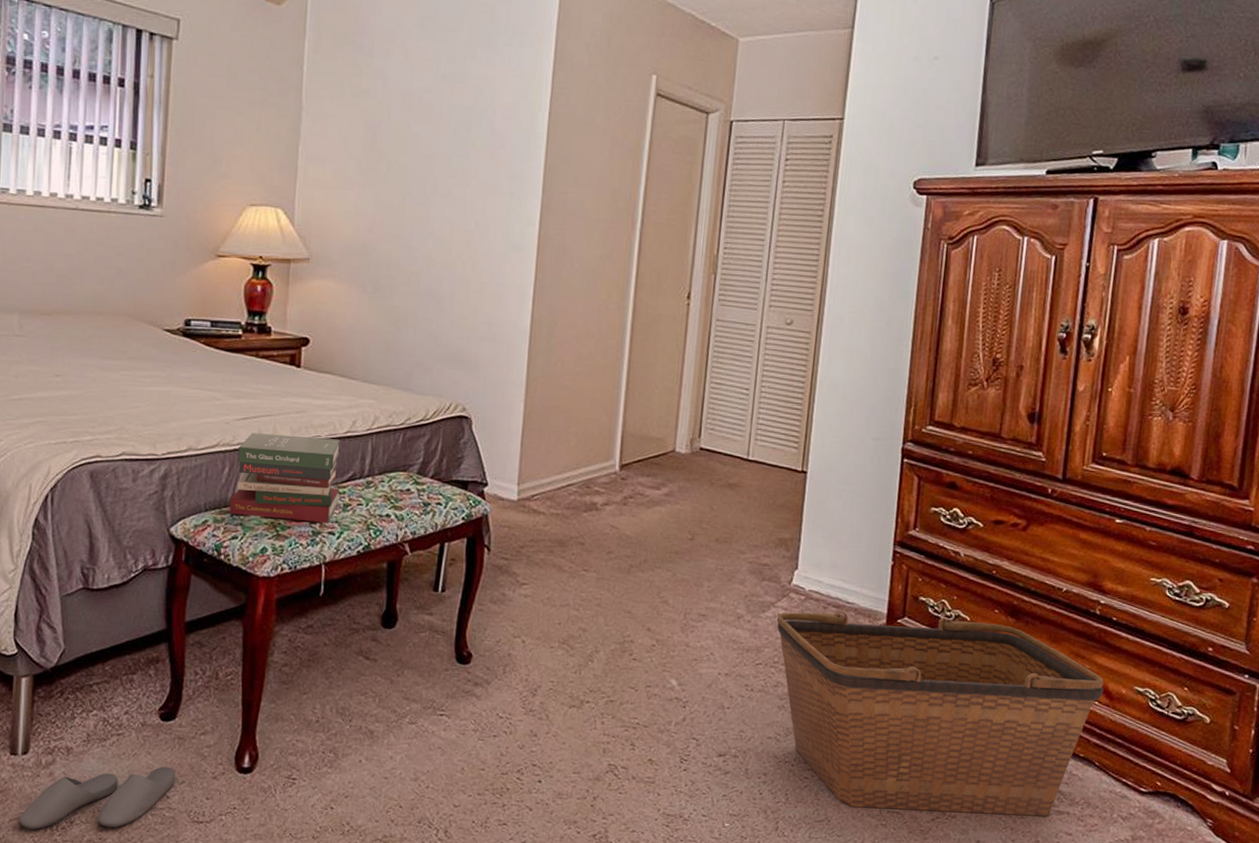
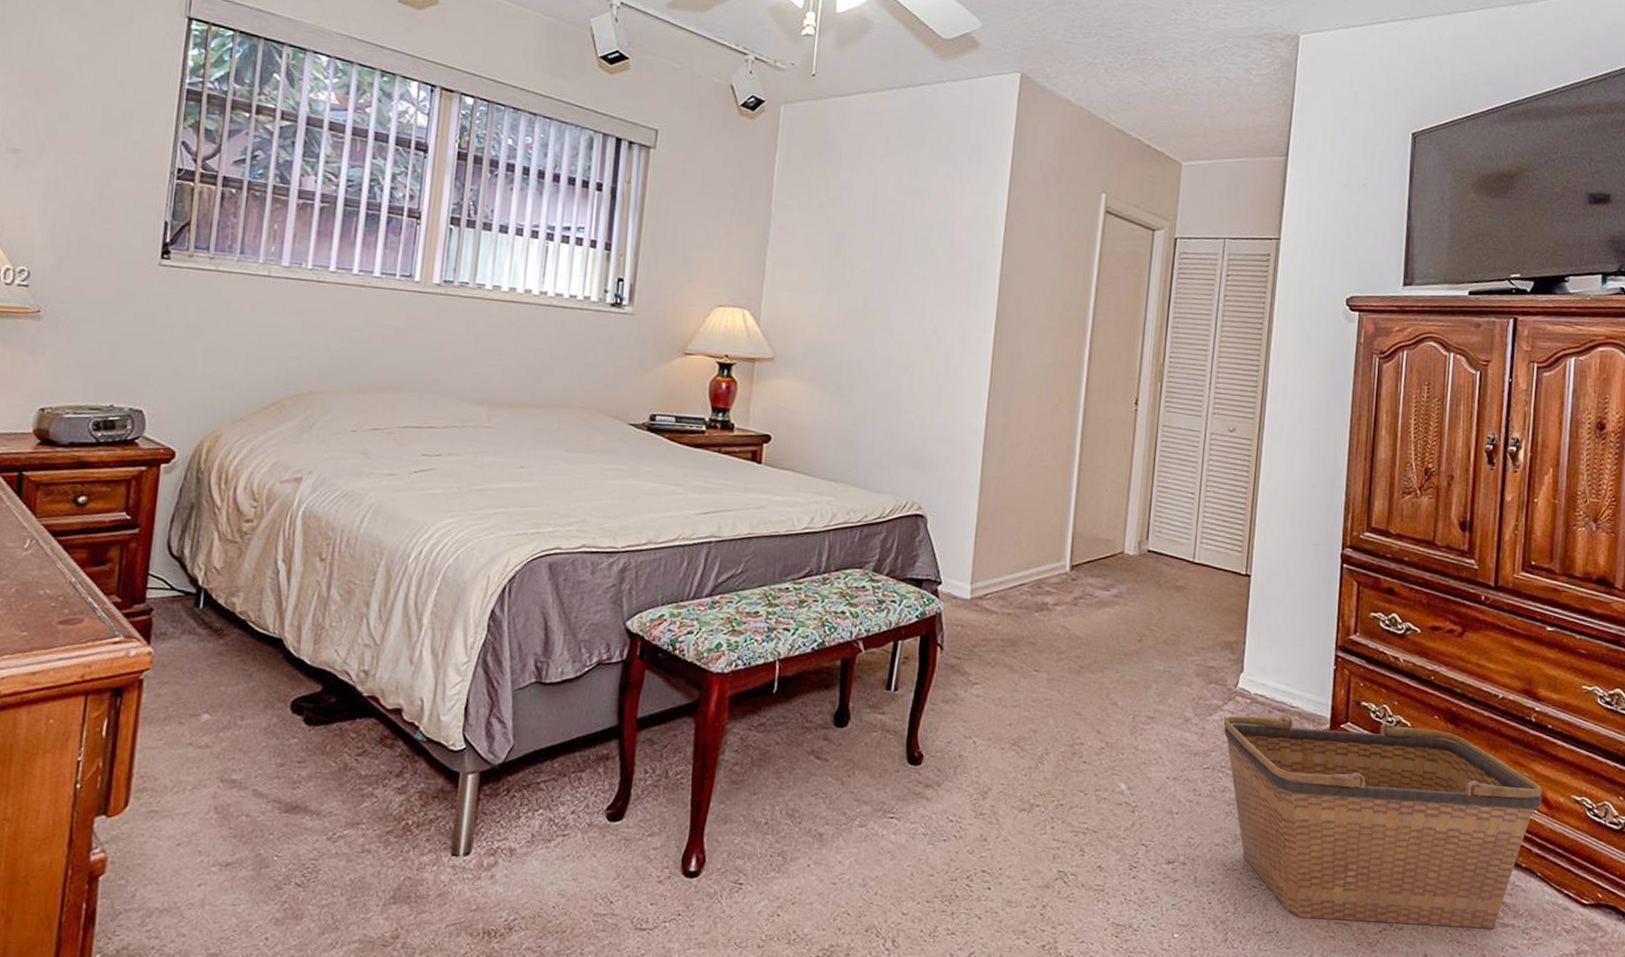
slippers: present [19,766,176,829] -> none [456,869,621,936]
books: present [228,433,340,523] -> none [685,527,798,619]

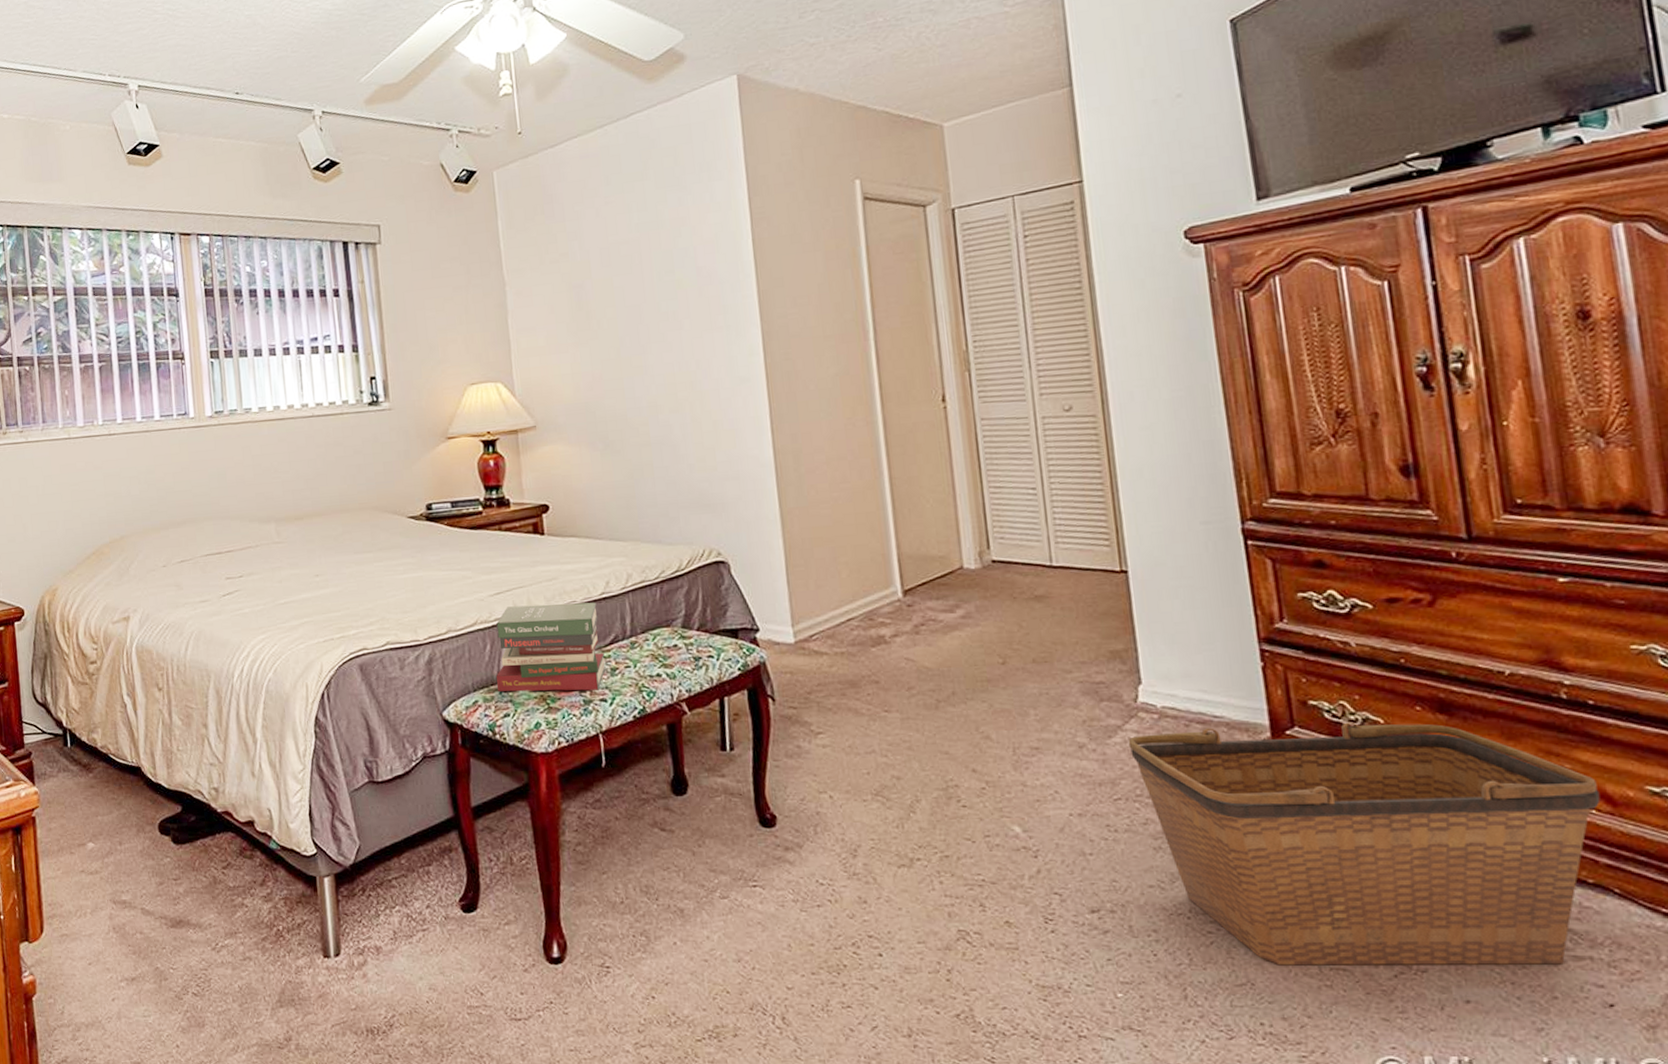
books: none [685,527,798,619] -> present [496,602,606,692]

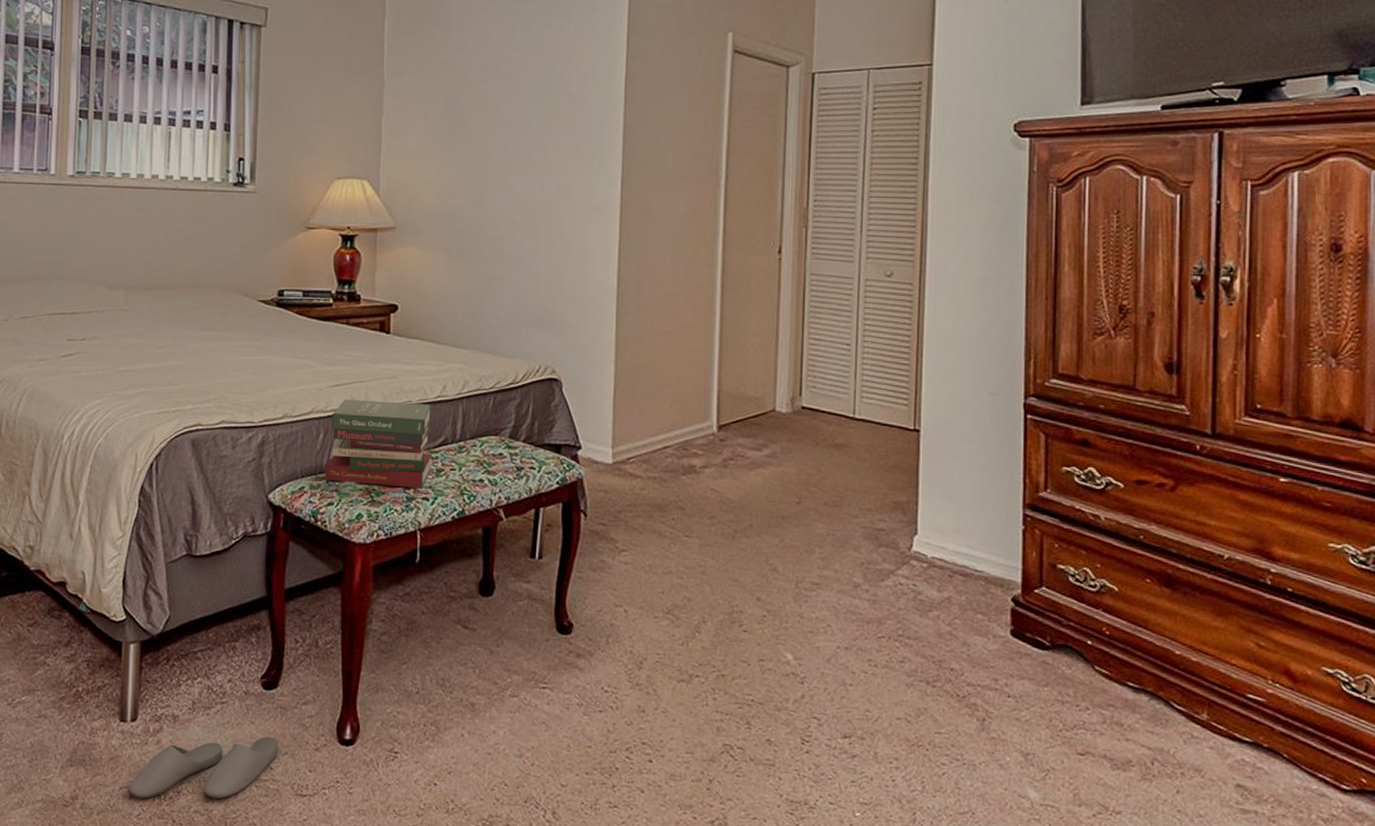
slippers: none [340,961,487,1035] -> present [129,736,279,799]
bicycle basket: present [1128,722,1601,966] -> none [898,580,1285,816]

